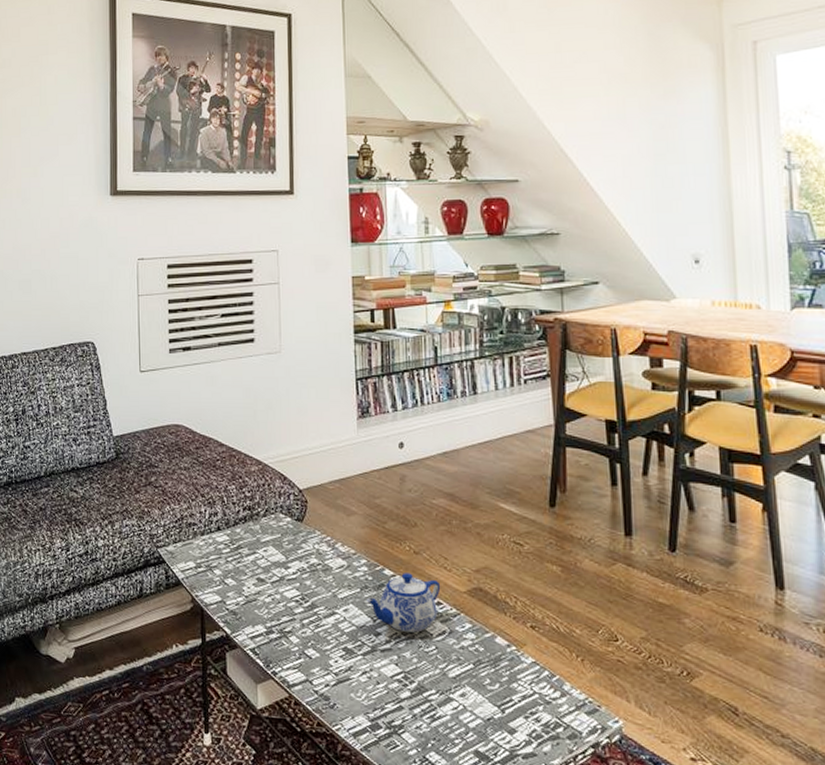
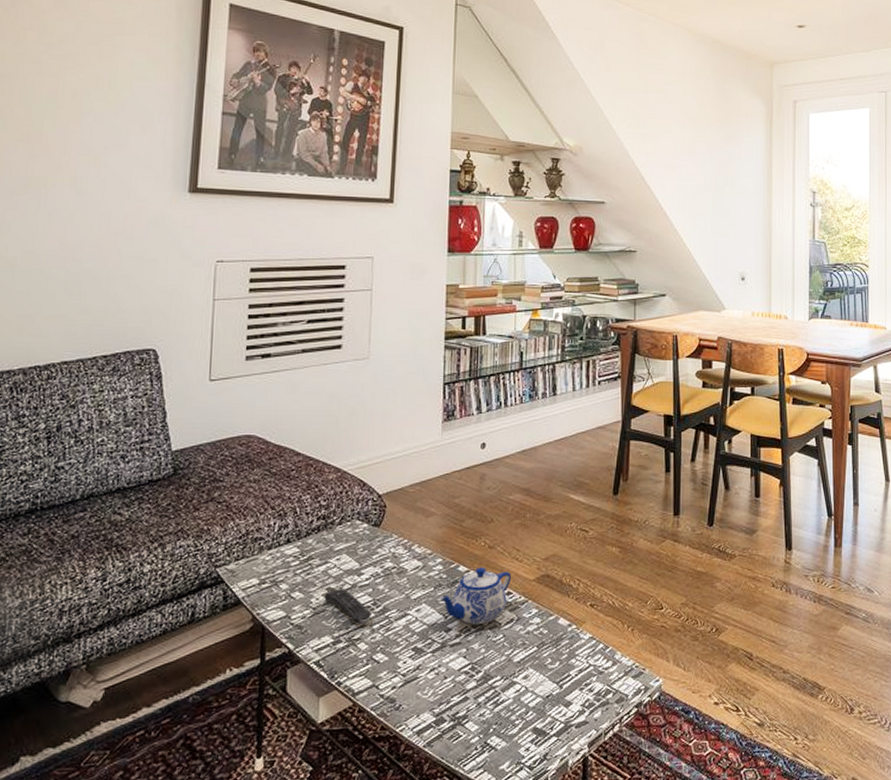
remote control: none [255,579,300,619] -> present [324,587,372,625]

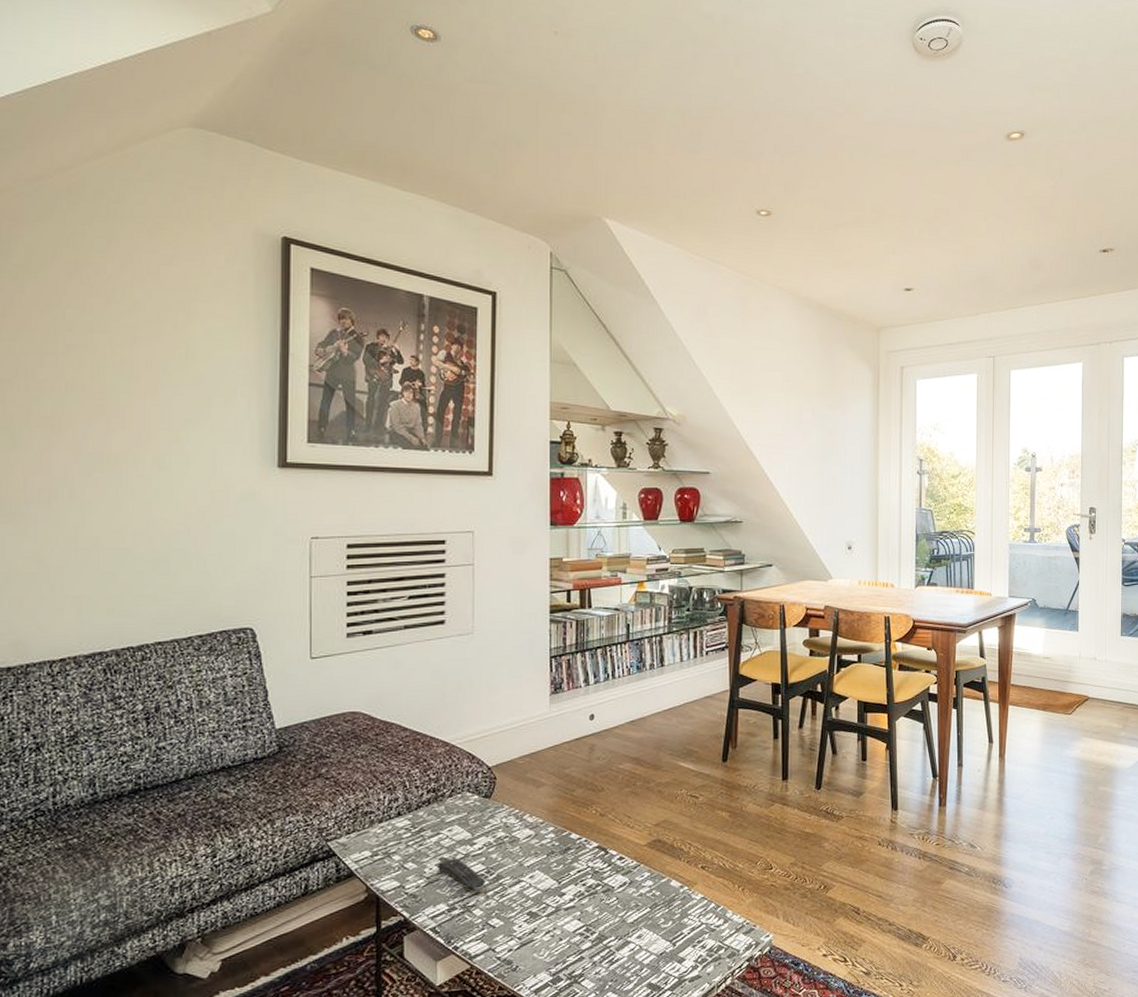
teapot: present [439,567,512,625] -> none [552,834,624,889]

